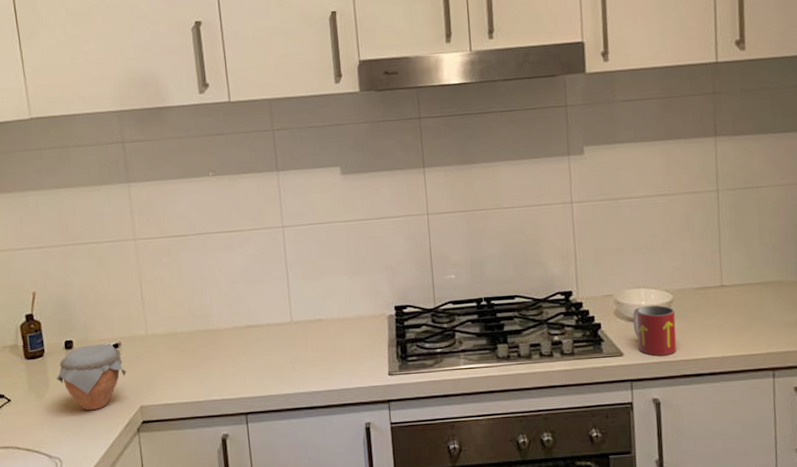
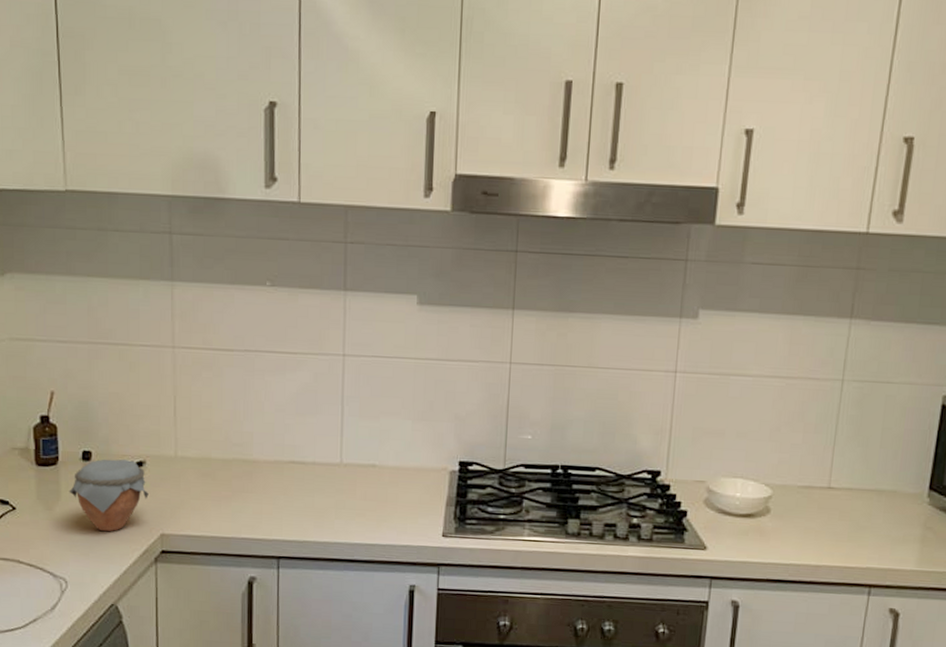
mug: present [632,305,676,356] -> none [722,498,772,555]

